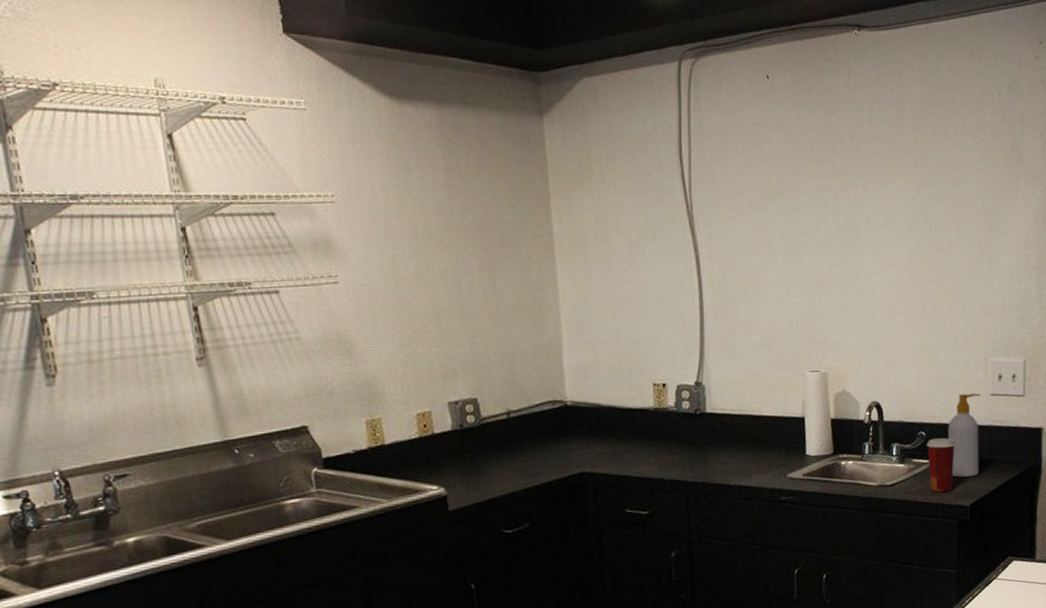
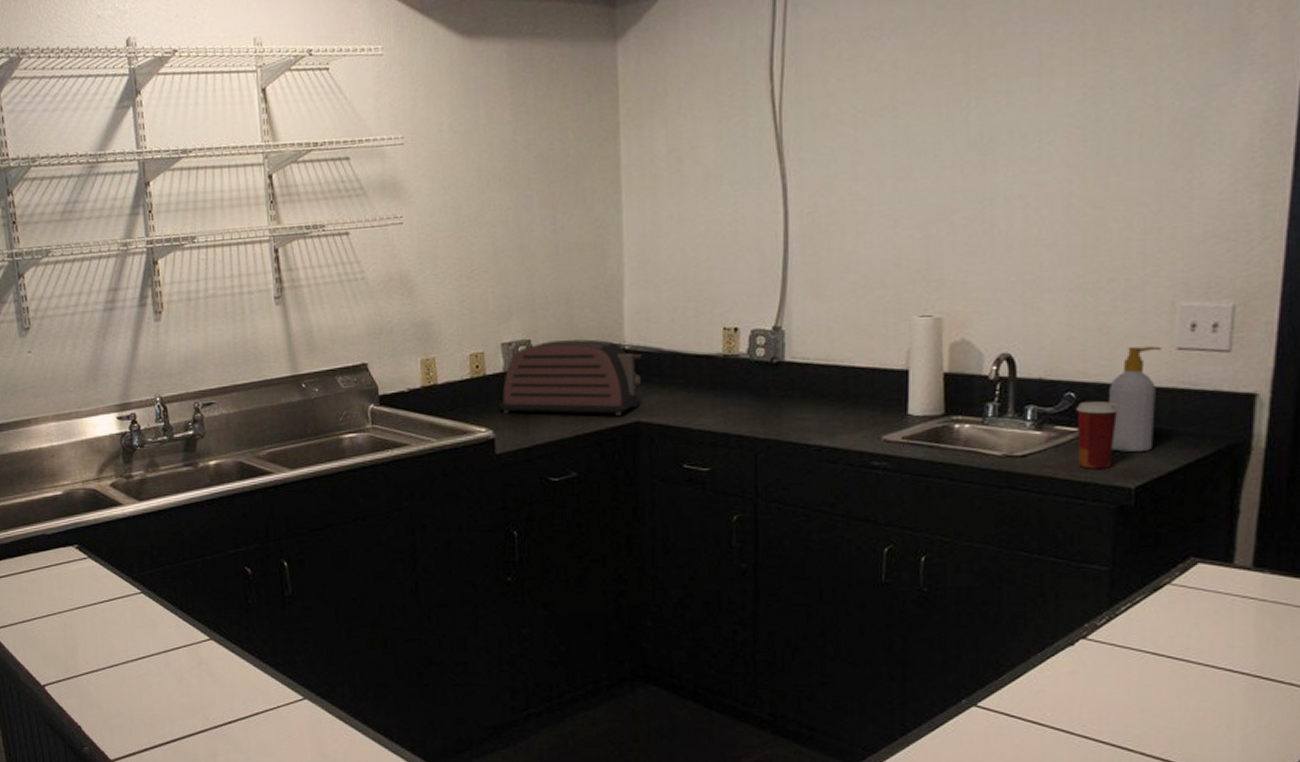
toaster: none [450,396,585,471] -> present [500,339,642,415]

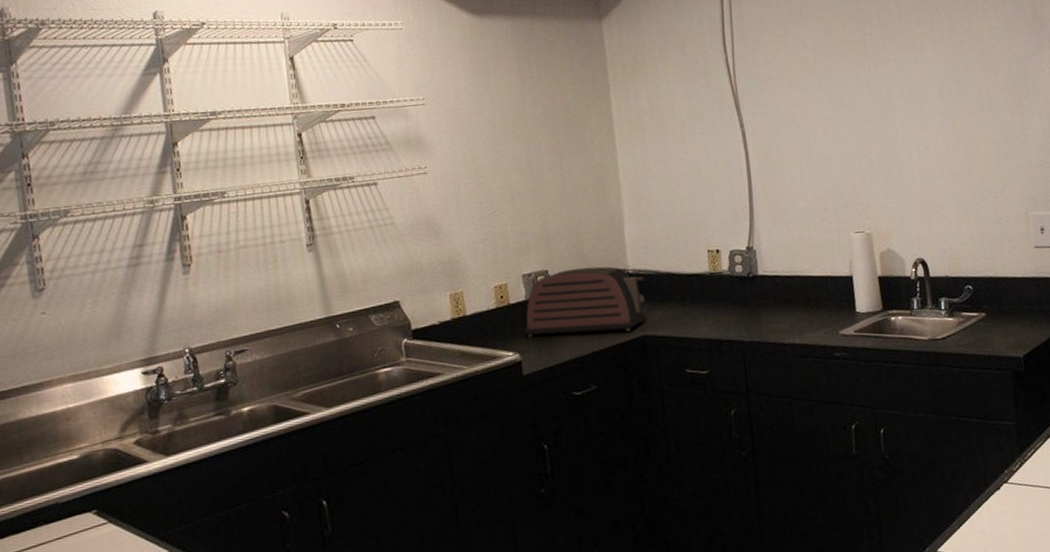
paper cup: present [1077,400,1119,469] -> none [974,290,1004,345]
soap bottle: present [1108,346,1162,452] -> none [994,246,1030,329]

